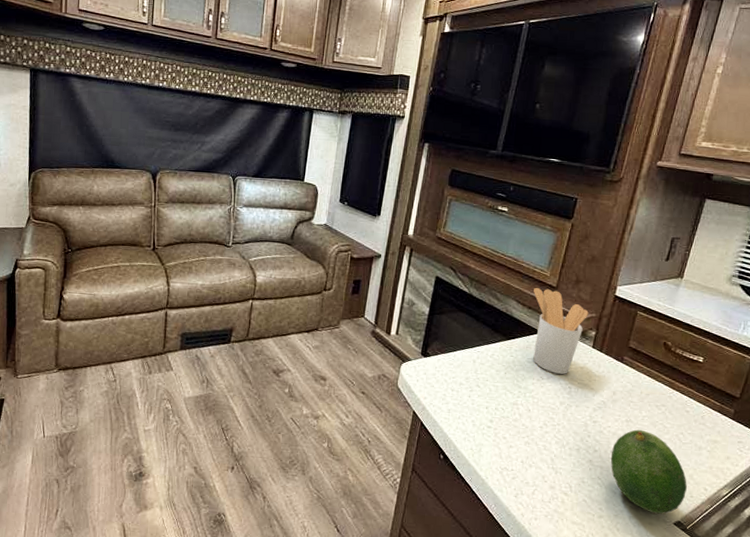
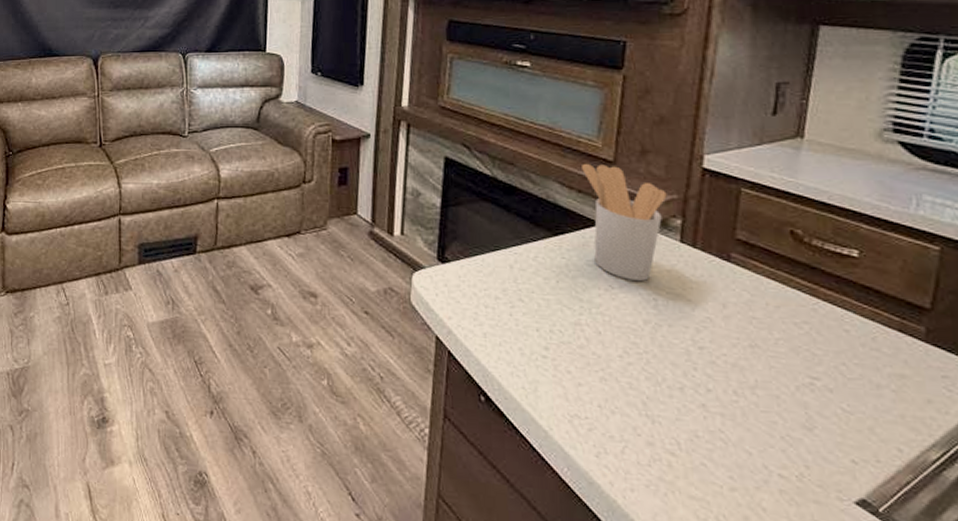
fruit: present [610,429,687,515] -> none [734,358,868,489]

